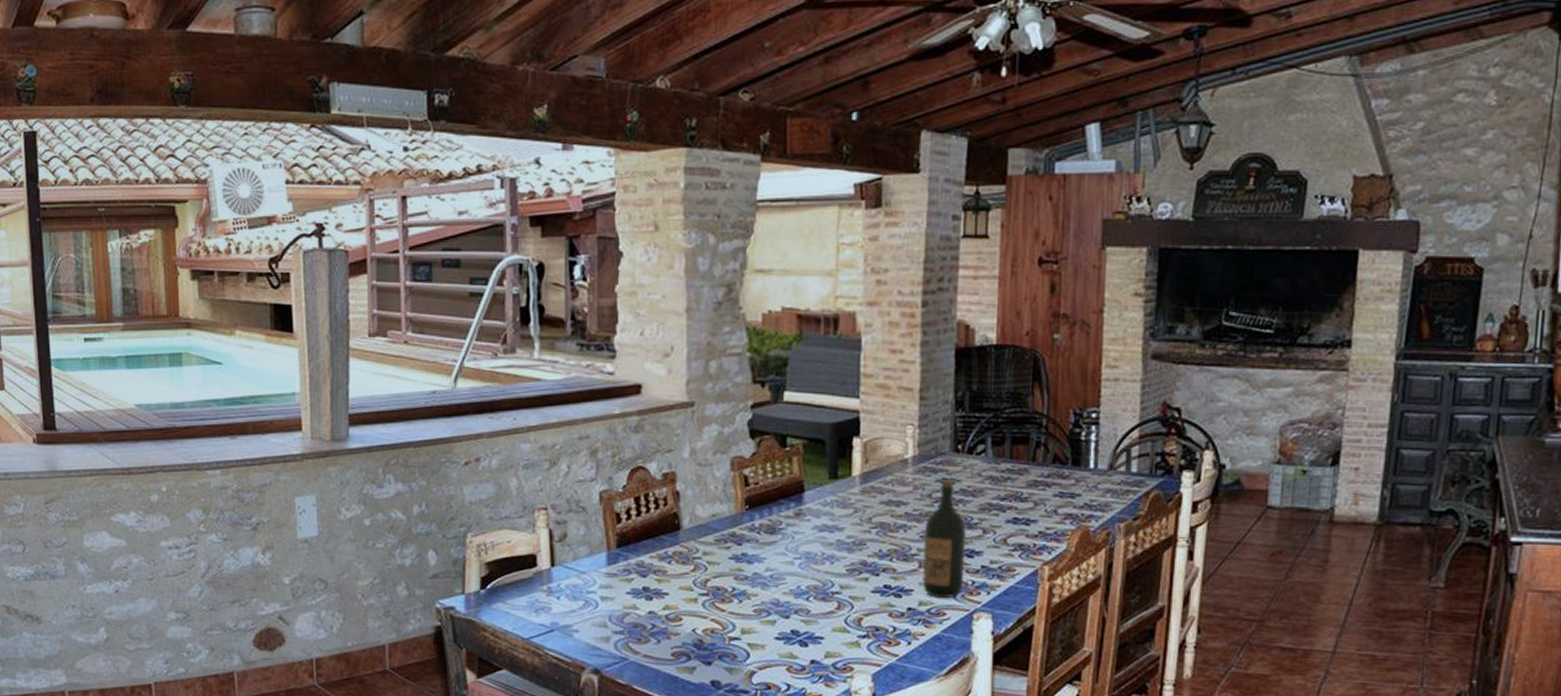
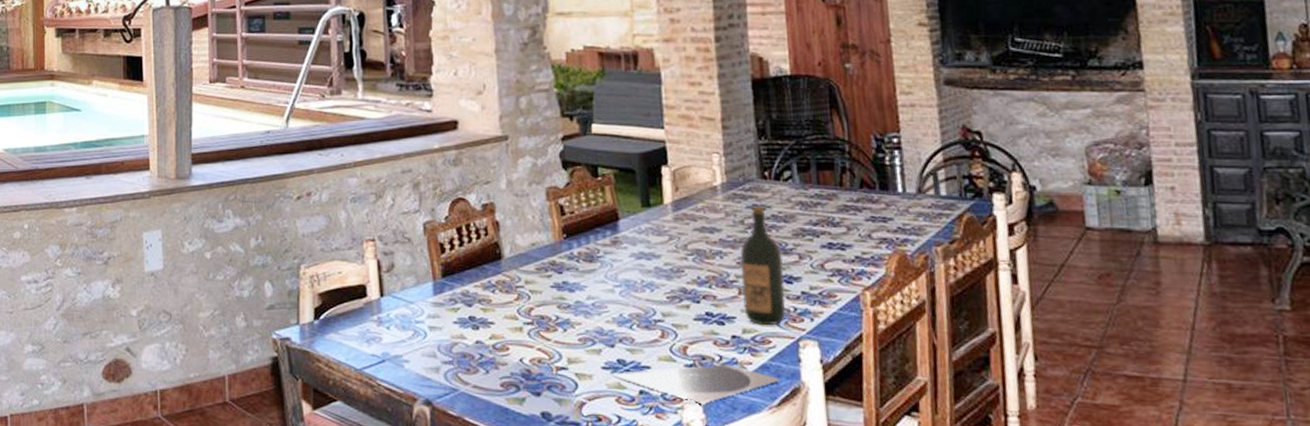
plate: none [782,635,953,674] -> present [609,364,782,405]

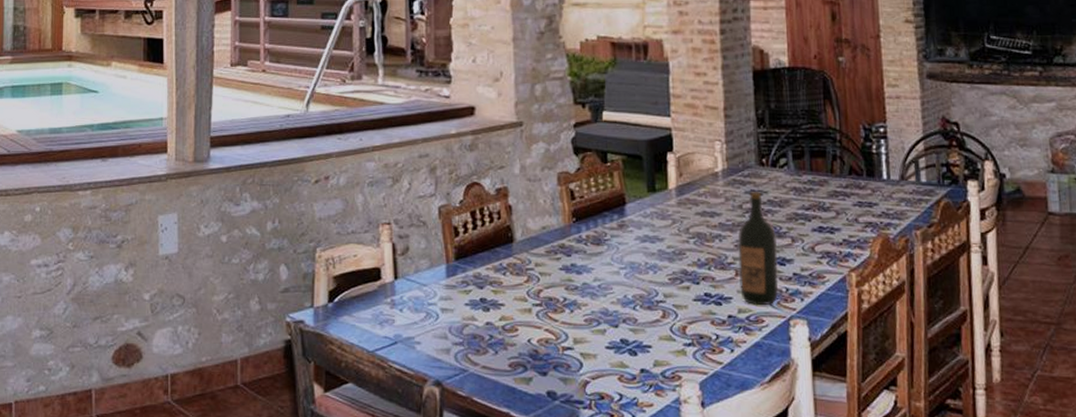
plate: present [609,364,782,405] -> none [612,343,773,382]

